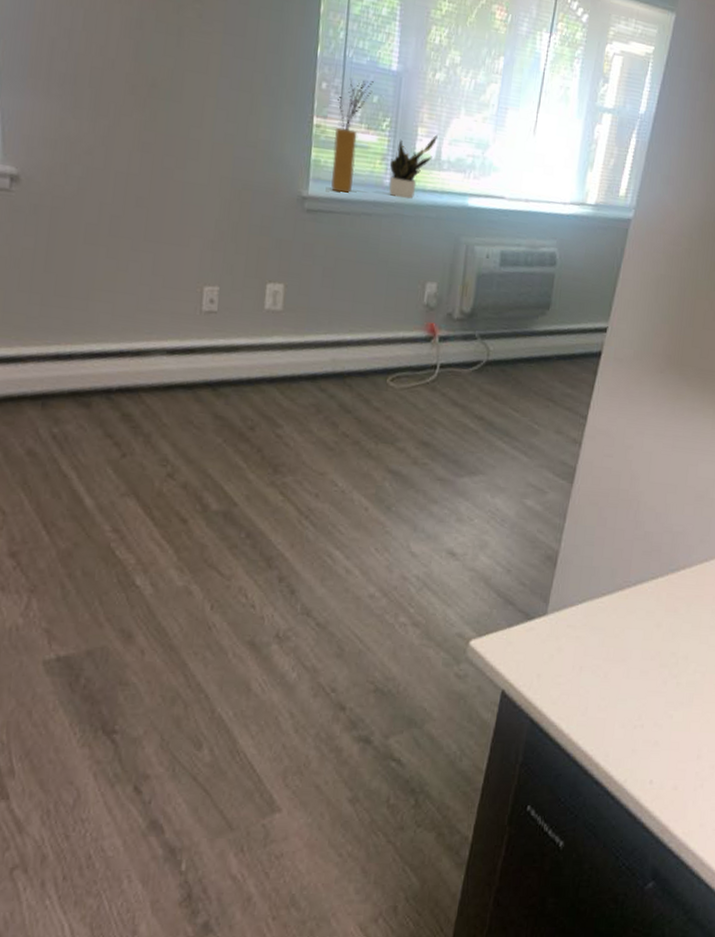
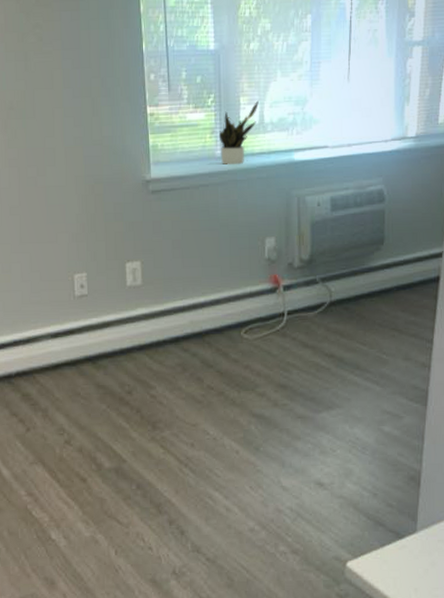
vase: present [331,78,374,194] -> none [166,64,195,171]

